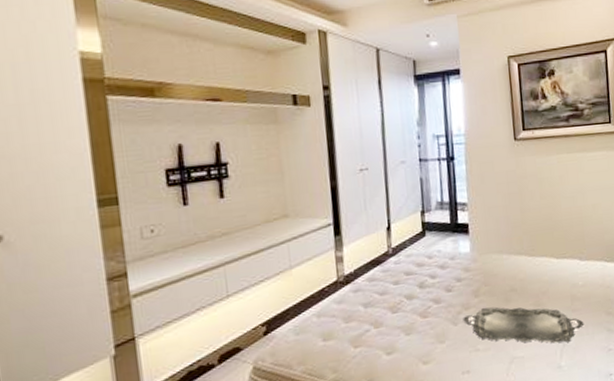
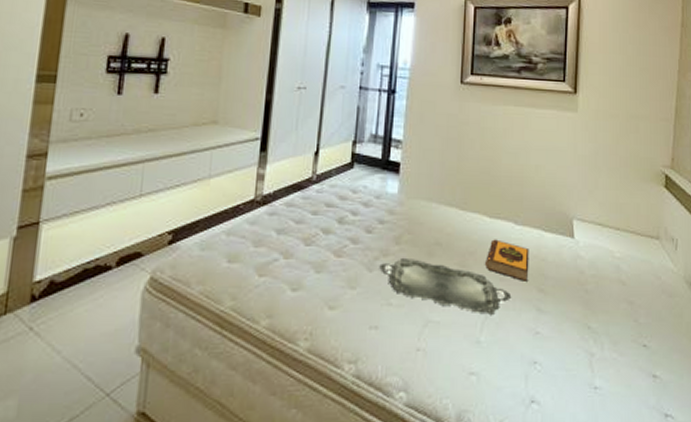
hardback book: none [557,276,597,309] -> present [485,239,529,281]

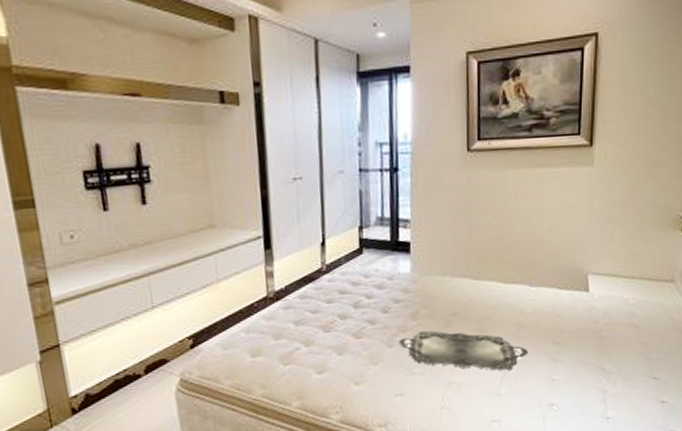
hardback book: present [485,239,529,281] -> none [502,302,545,337]

